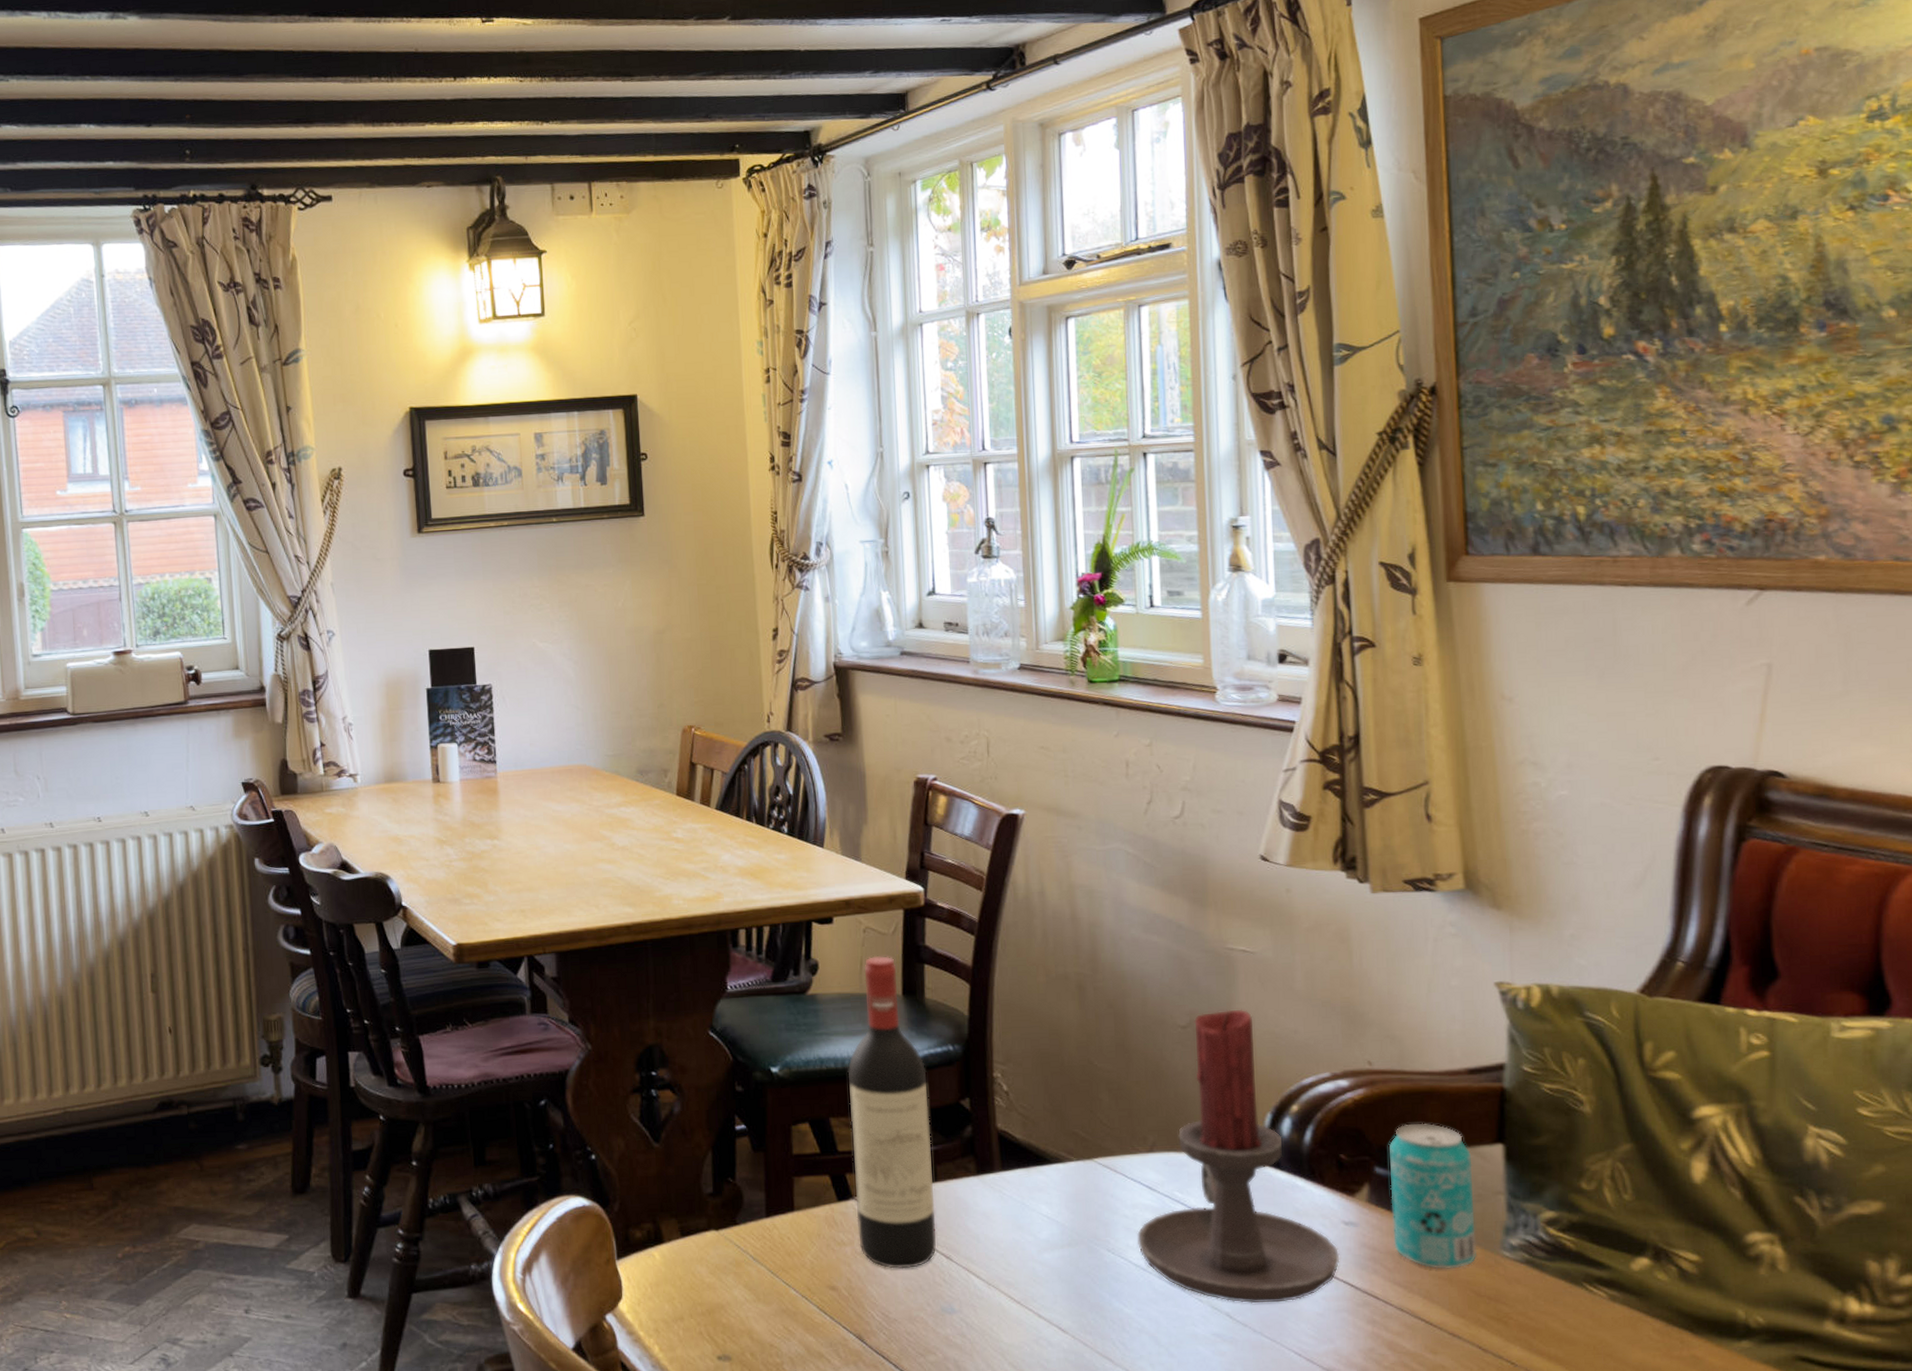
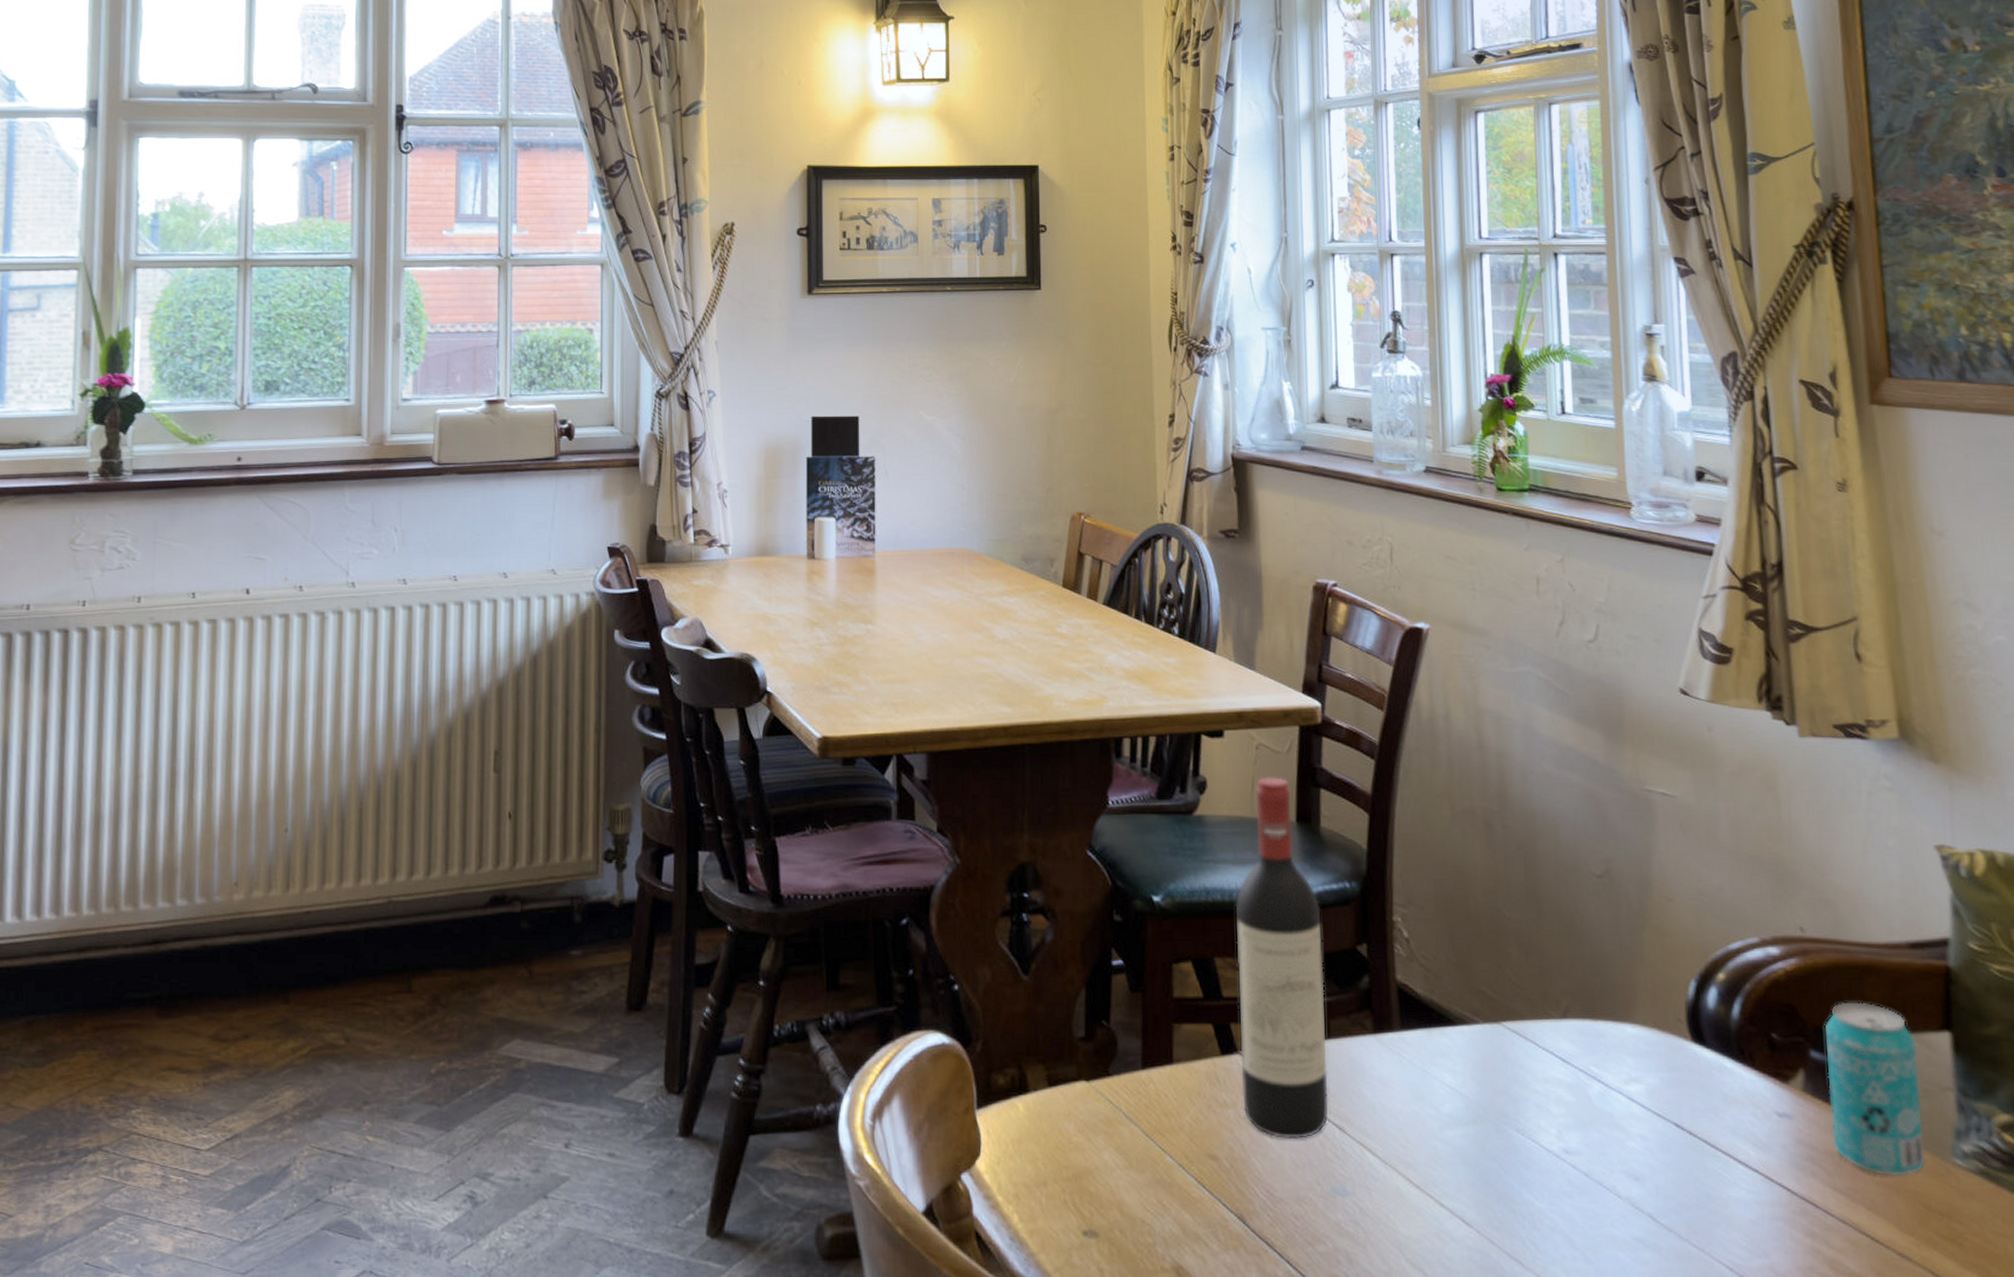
candle holder: present [1137,1009,1340,1304] -> none [1549,859,1774,1205]

